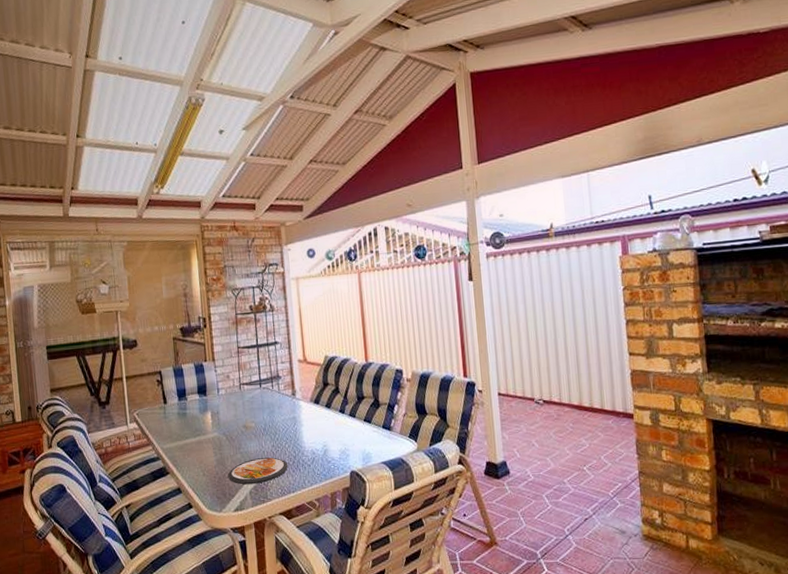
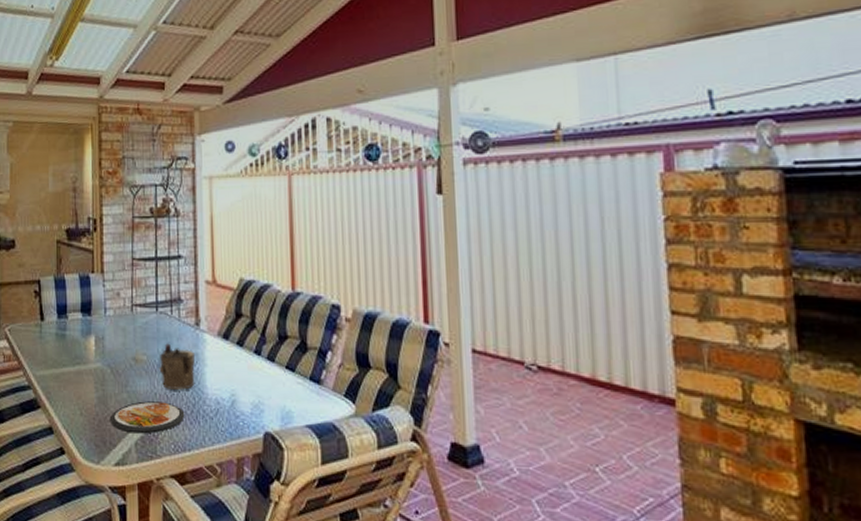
teapot: none [265,411,295,447] -> present [159,343,195,390]

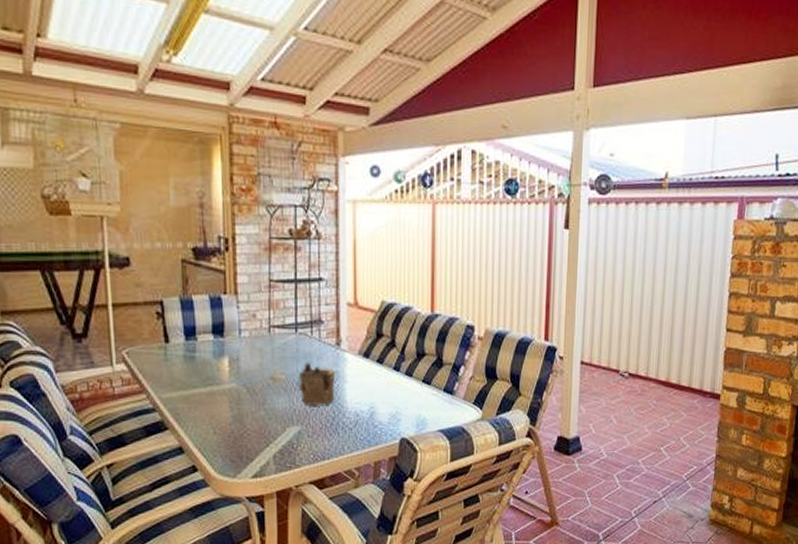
dish: present [109,401,185,434] -> none [246,417,325,447]

